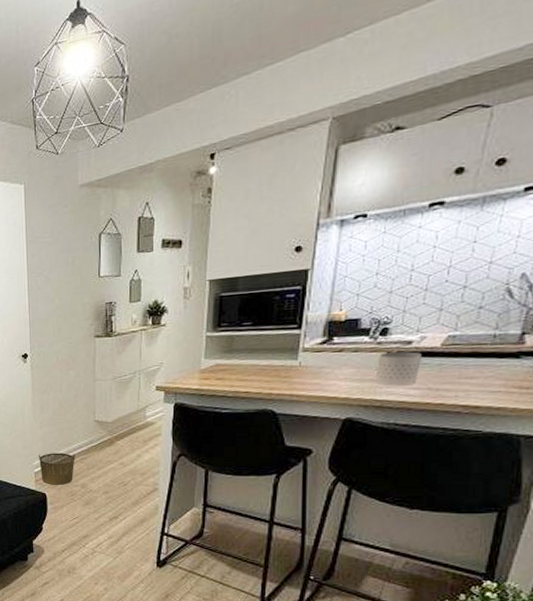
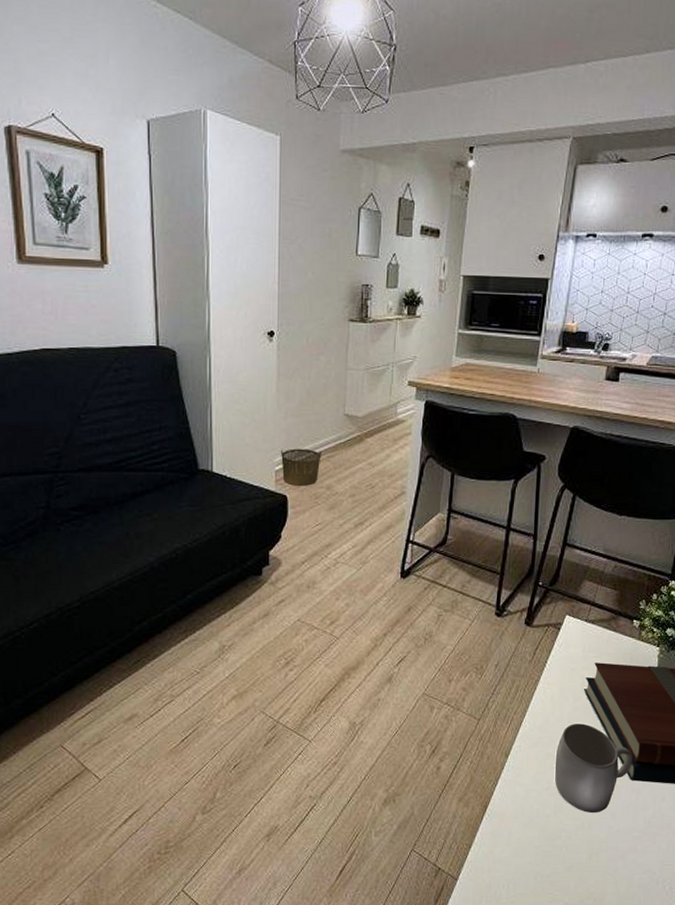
mug: present [375,351,421,387] -> none [597,366,632,399]

